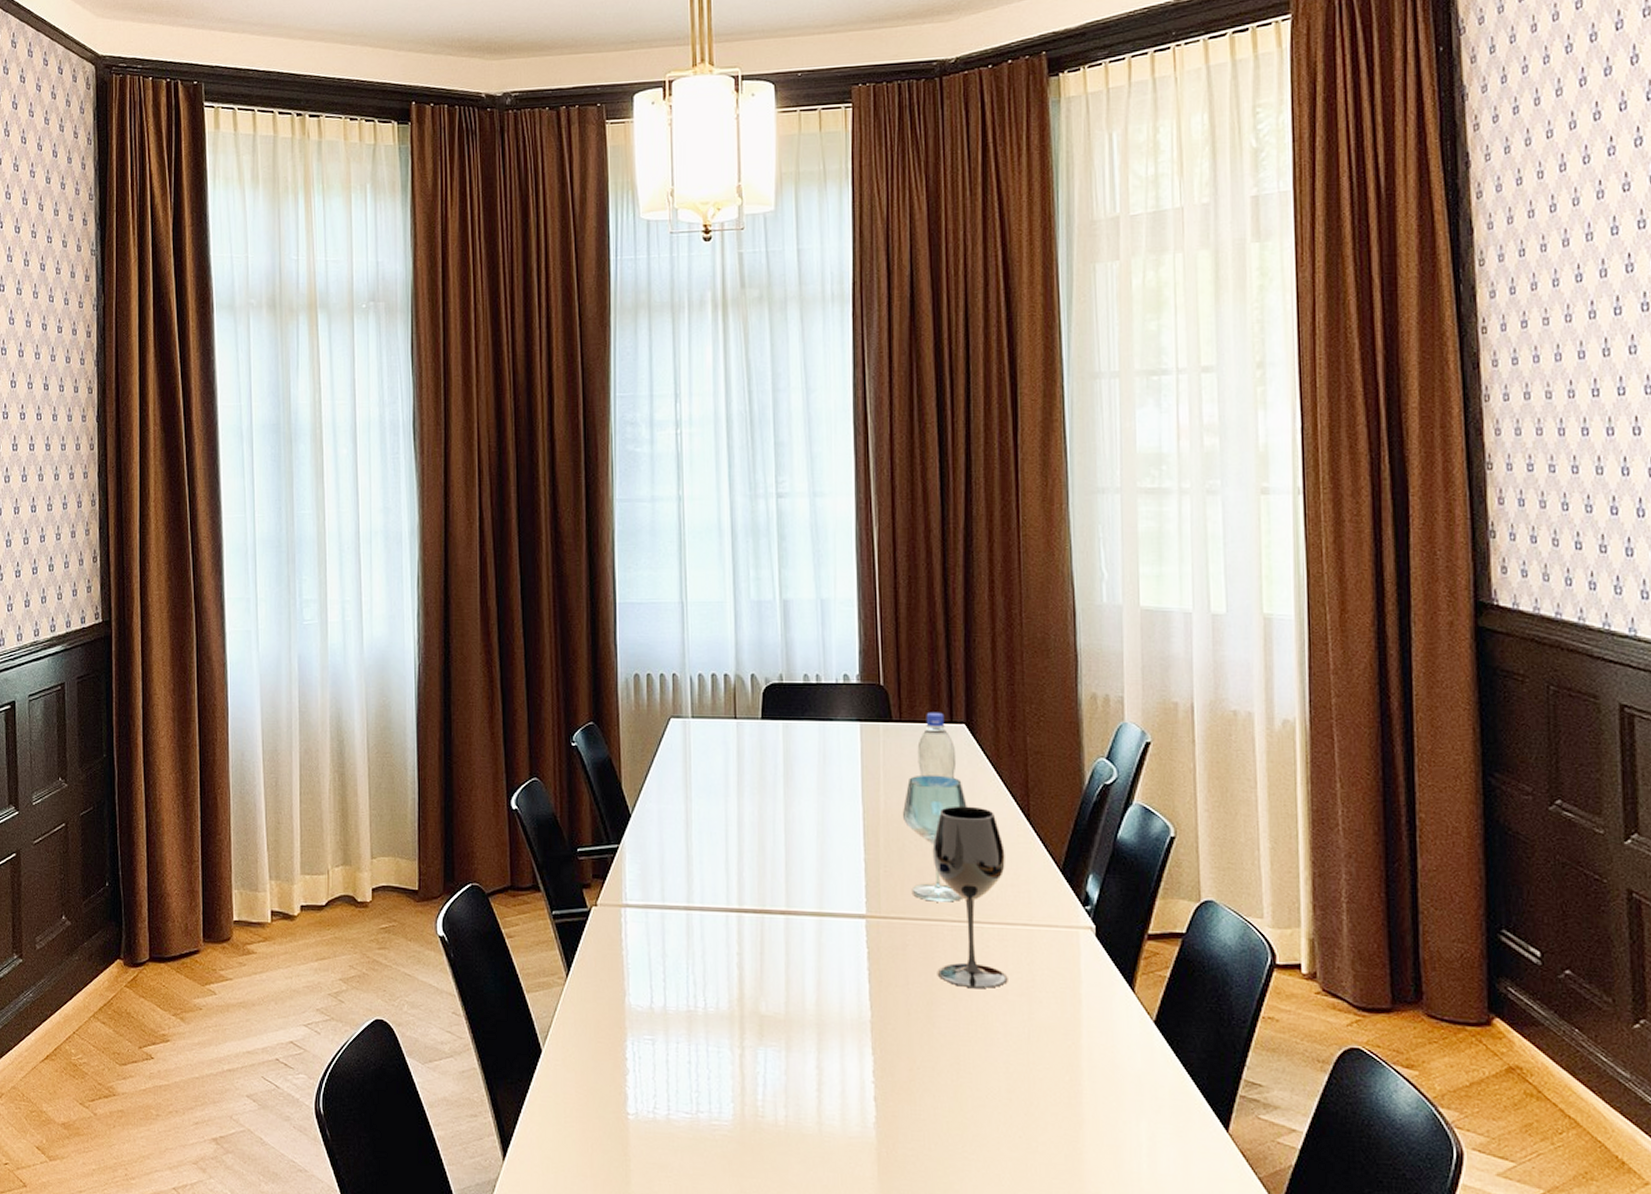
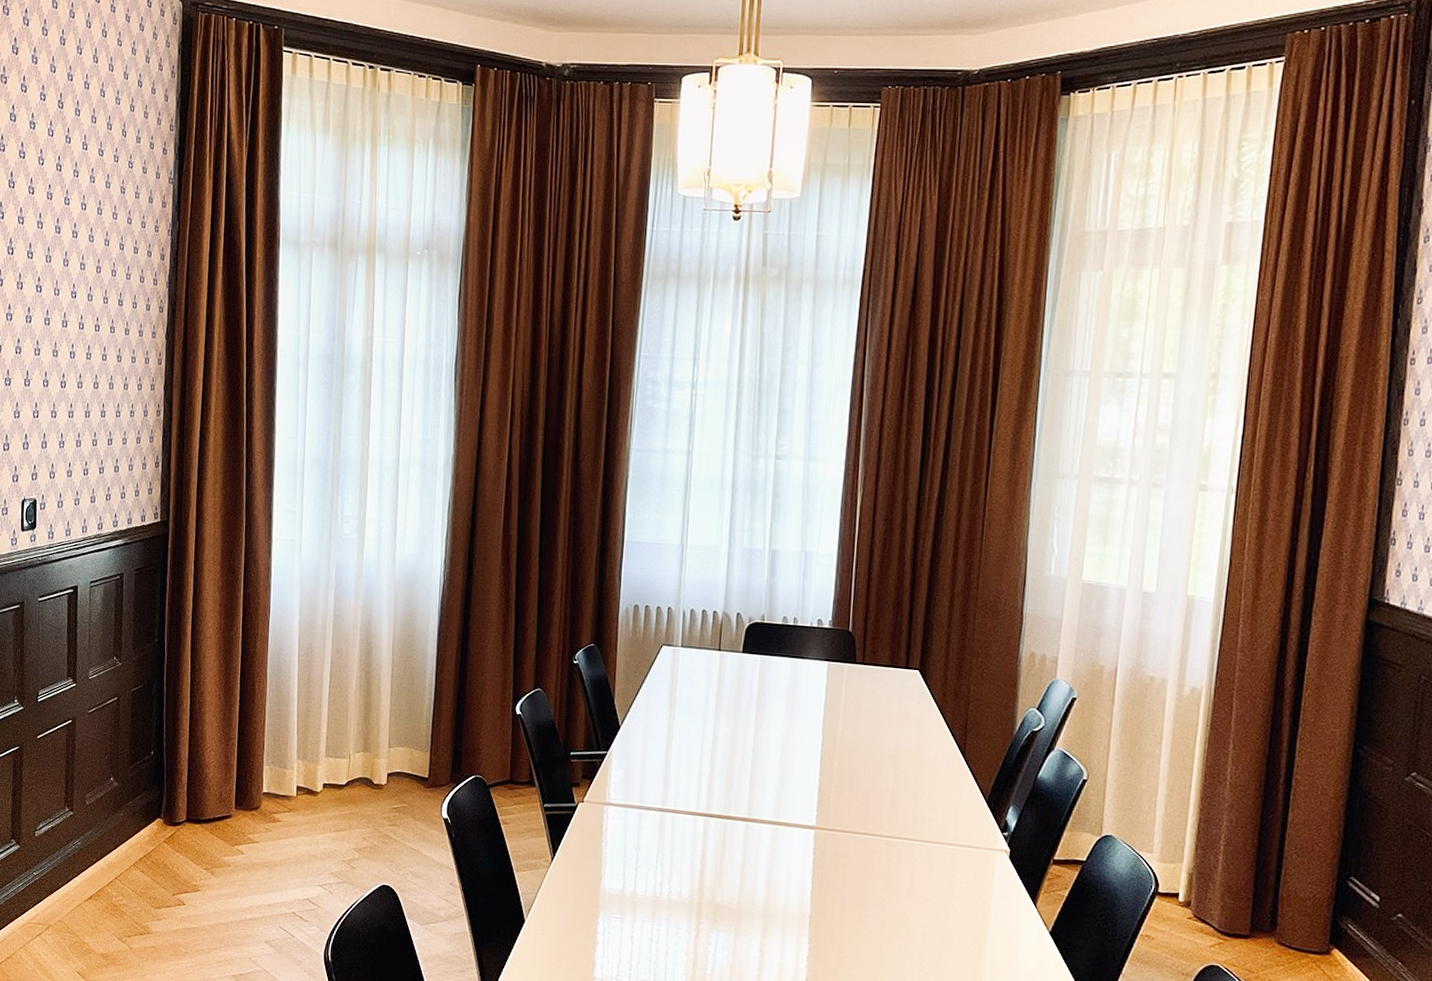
wine glass: present [902,774,967,902] -> none [855,711,913,821]
bottle: present [917,712,957,778] -> none [874,657,909,716]
wineglass: present [932,806,1008,988] -> none [870,740,941,895]

